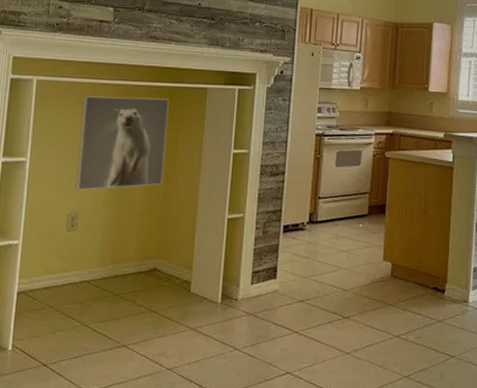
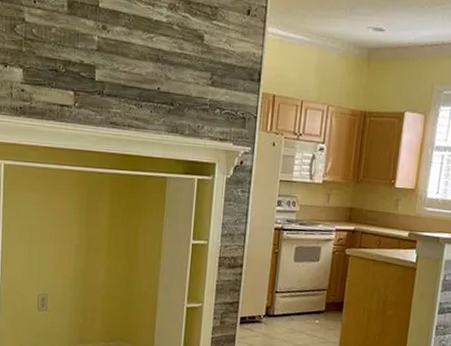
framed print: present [75,96,170,190] -> none [44,181,130,273]

